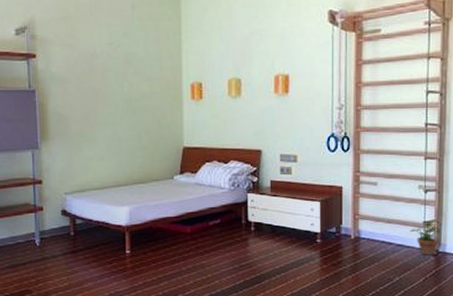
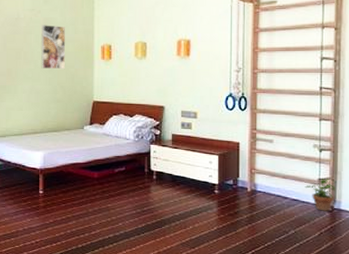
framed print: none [122,61,150,113] -> present [41,25,65,70]

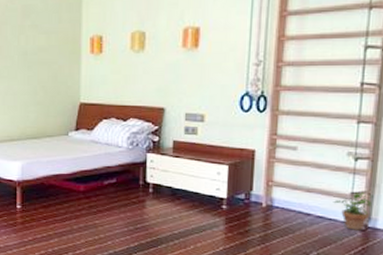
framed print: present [41,25,65,70] -> none [19,13,47,67]

